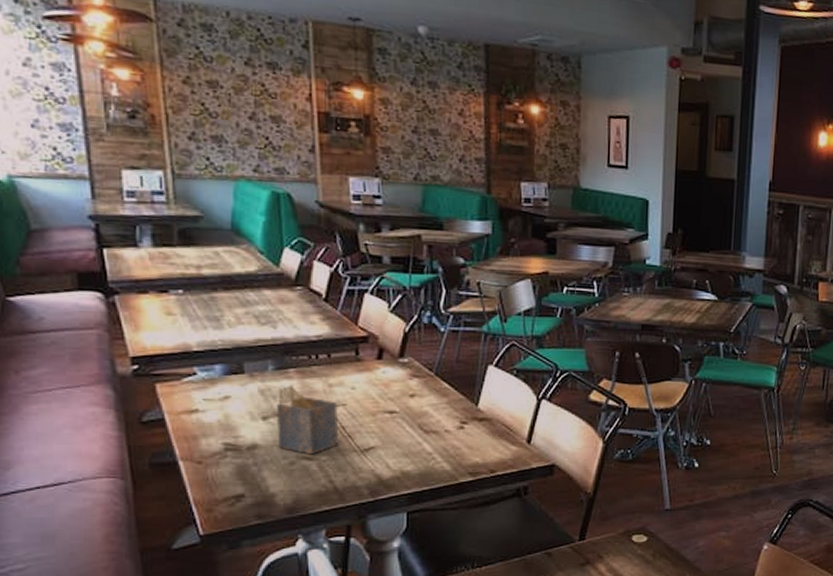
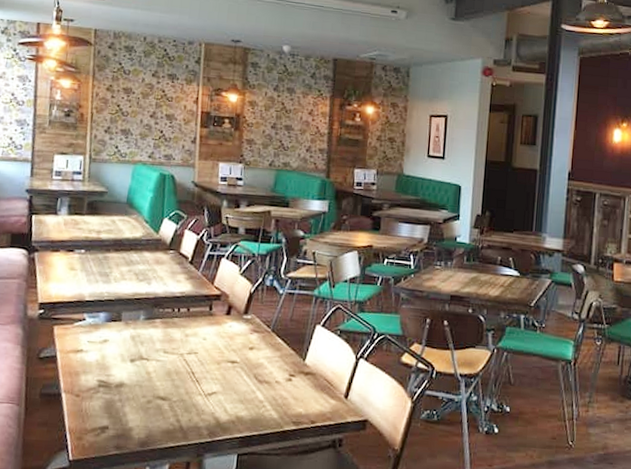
napkin holder: present [276,384,339,455] -> none [139,333,191,396]

